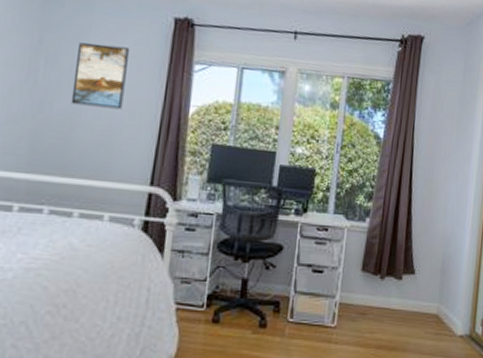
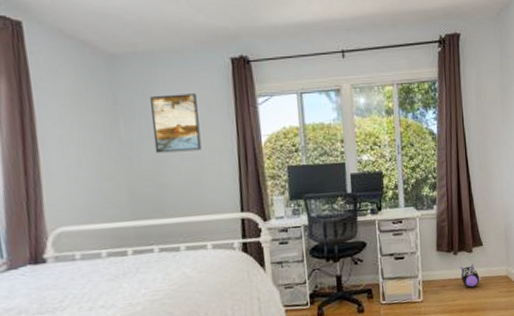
plush toy: none [384,294,407,321] -> present [460,264,481,288]

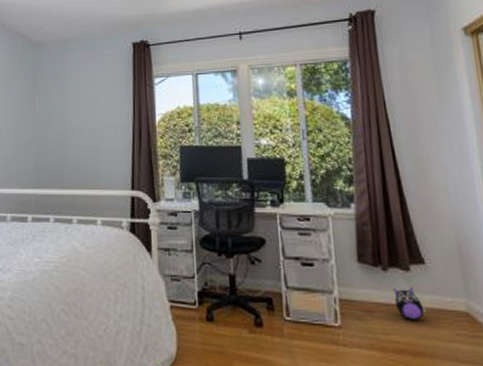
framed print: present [150,93,202,153] -> none [61,74,101,128]

